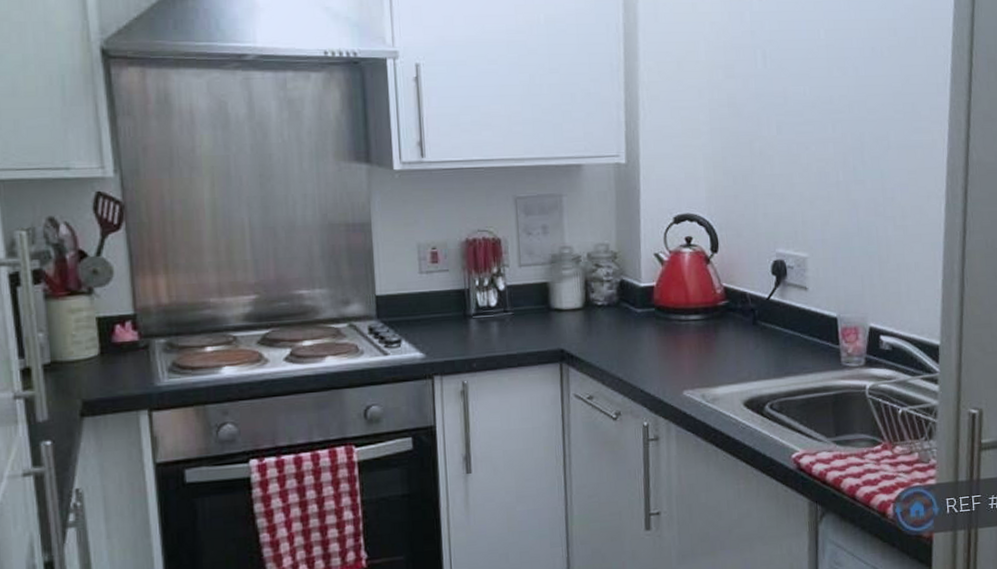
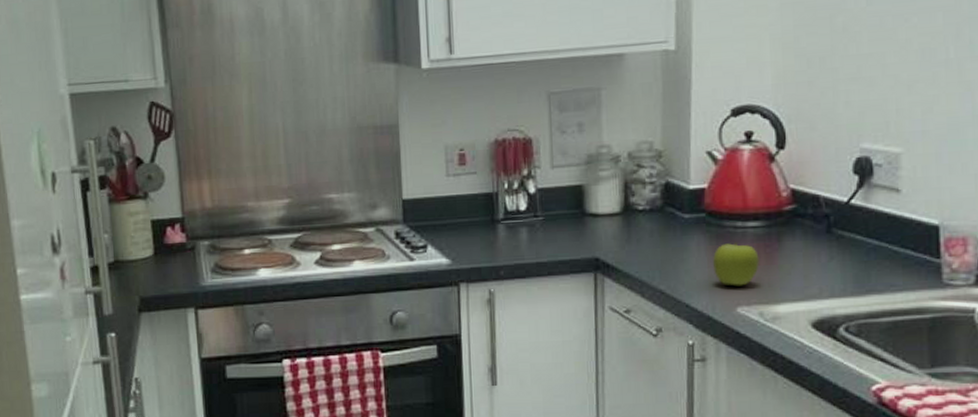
fruit: none [662,333,701,372] -> present [713,241,759,286]

